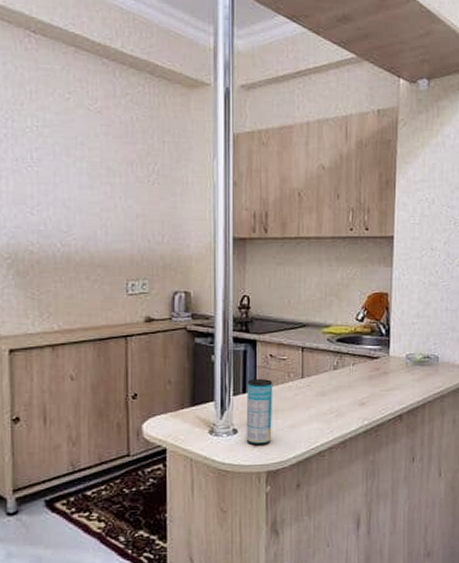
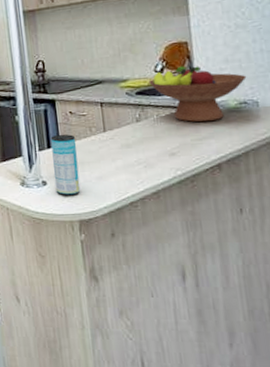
fruit bowl: none [349,317,432,374] -> present [148,66,247,122]

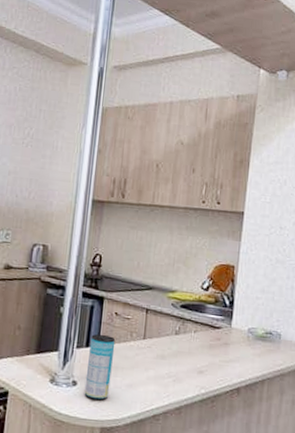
fruit bowl: present [148,66,247,122] -> none [194,288,276,346]

